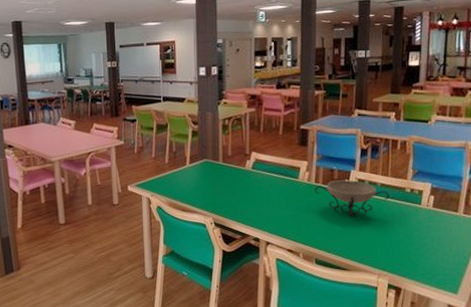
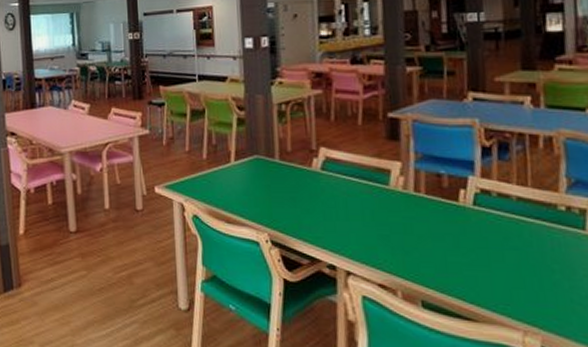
decorative bowl: present [314,179,389,218] -> none [414,189,532,244]

